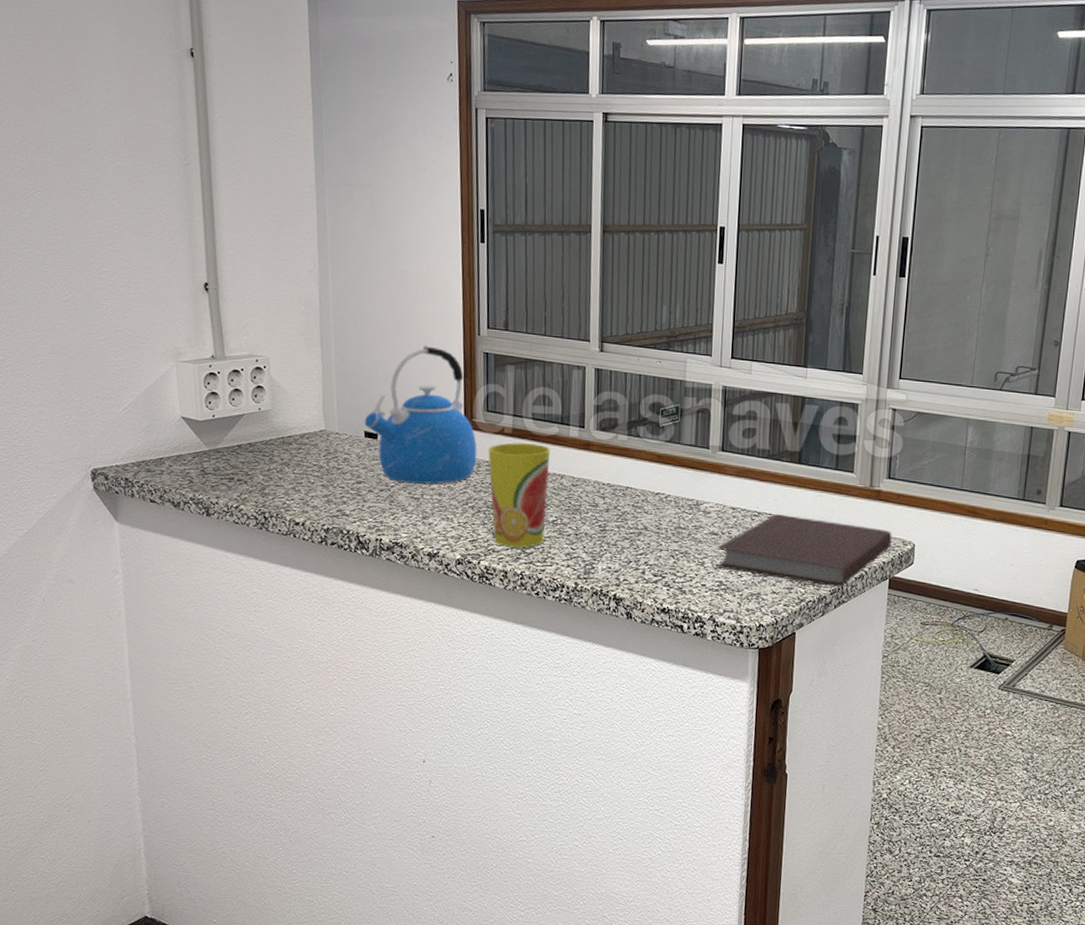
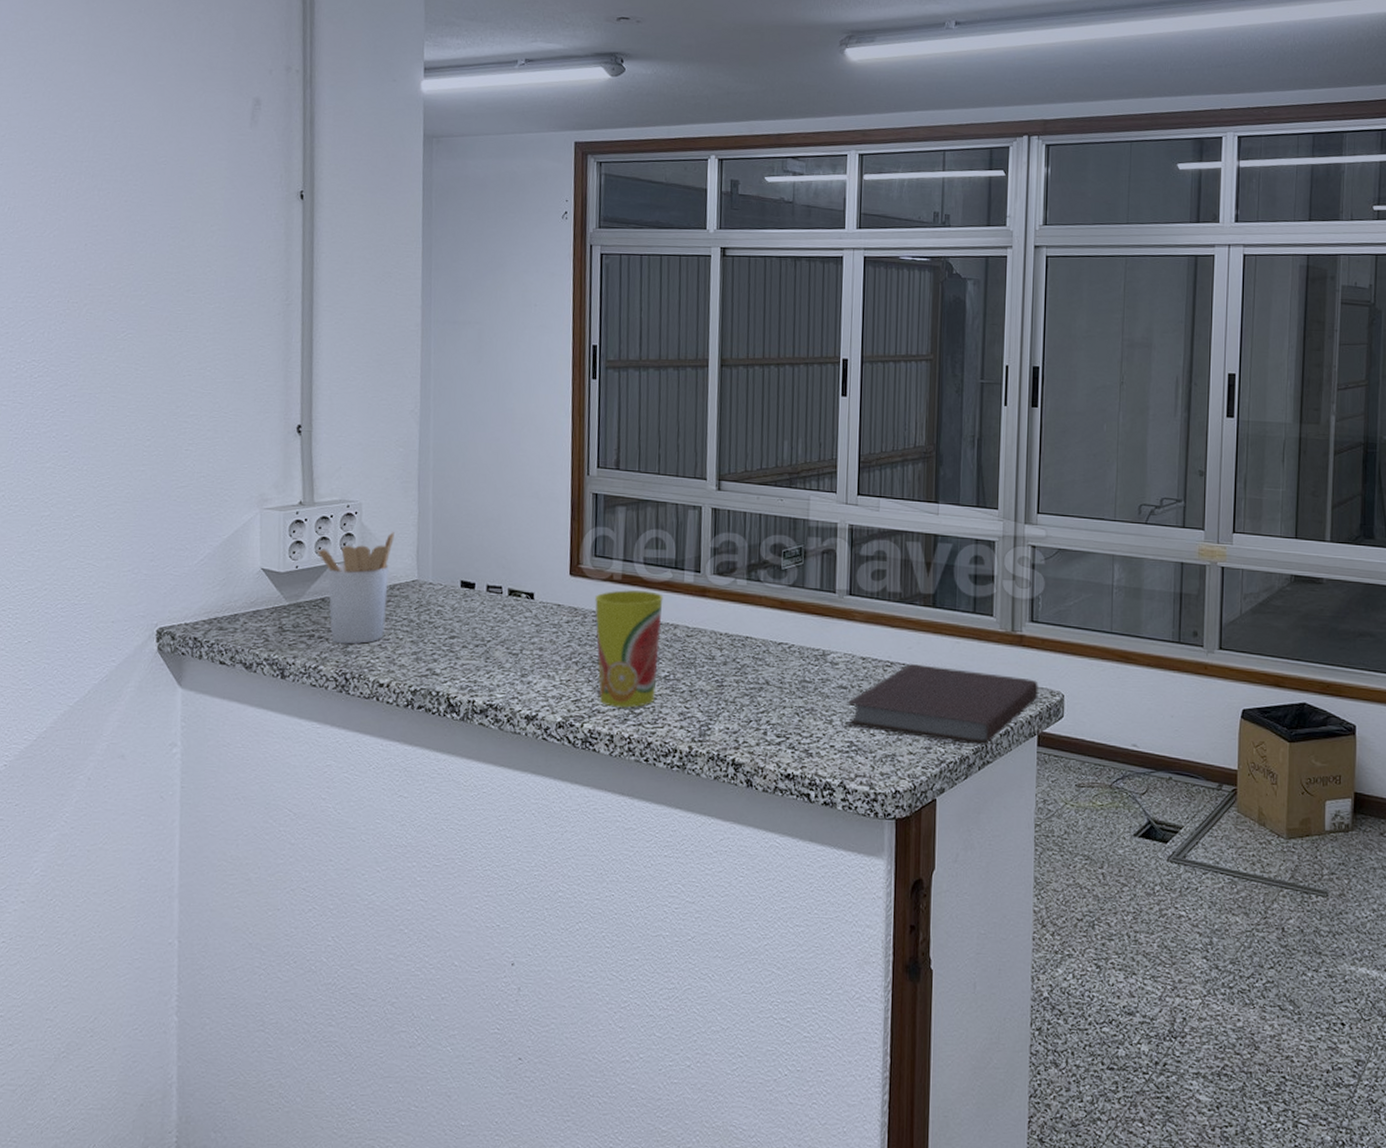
utensil holder: none [230,385,301,486] -> present [316,532,394,644]
kettle: present [364,346,477,485] -> none [461,487,583,639]

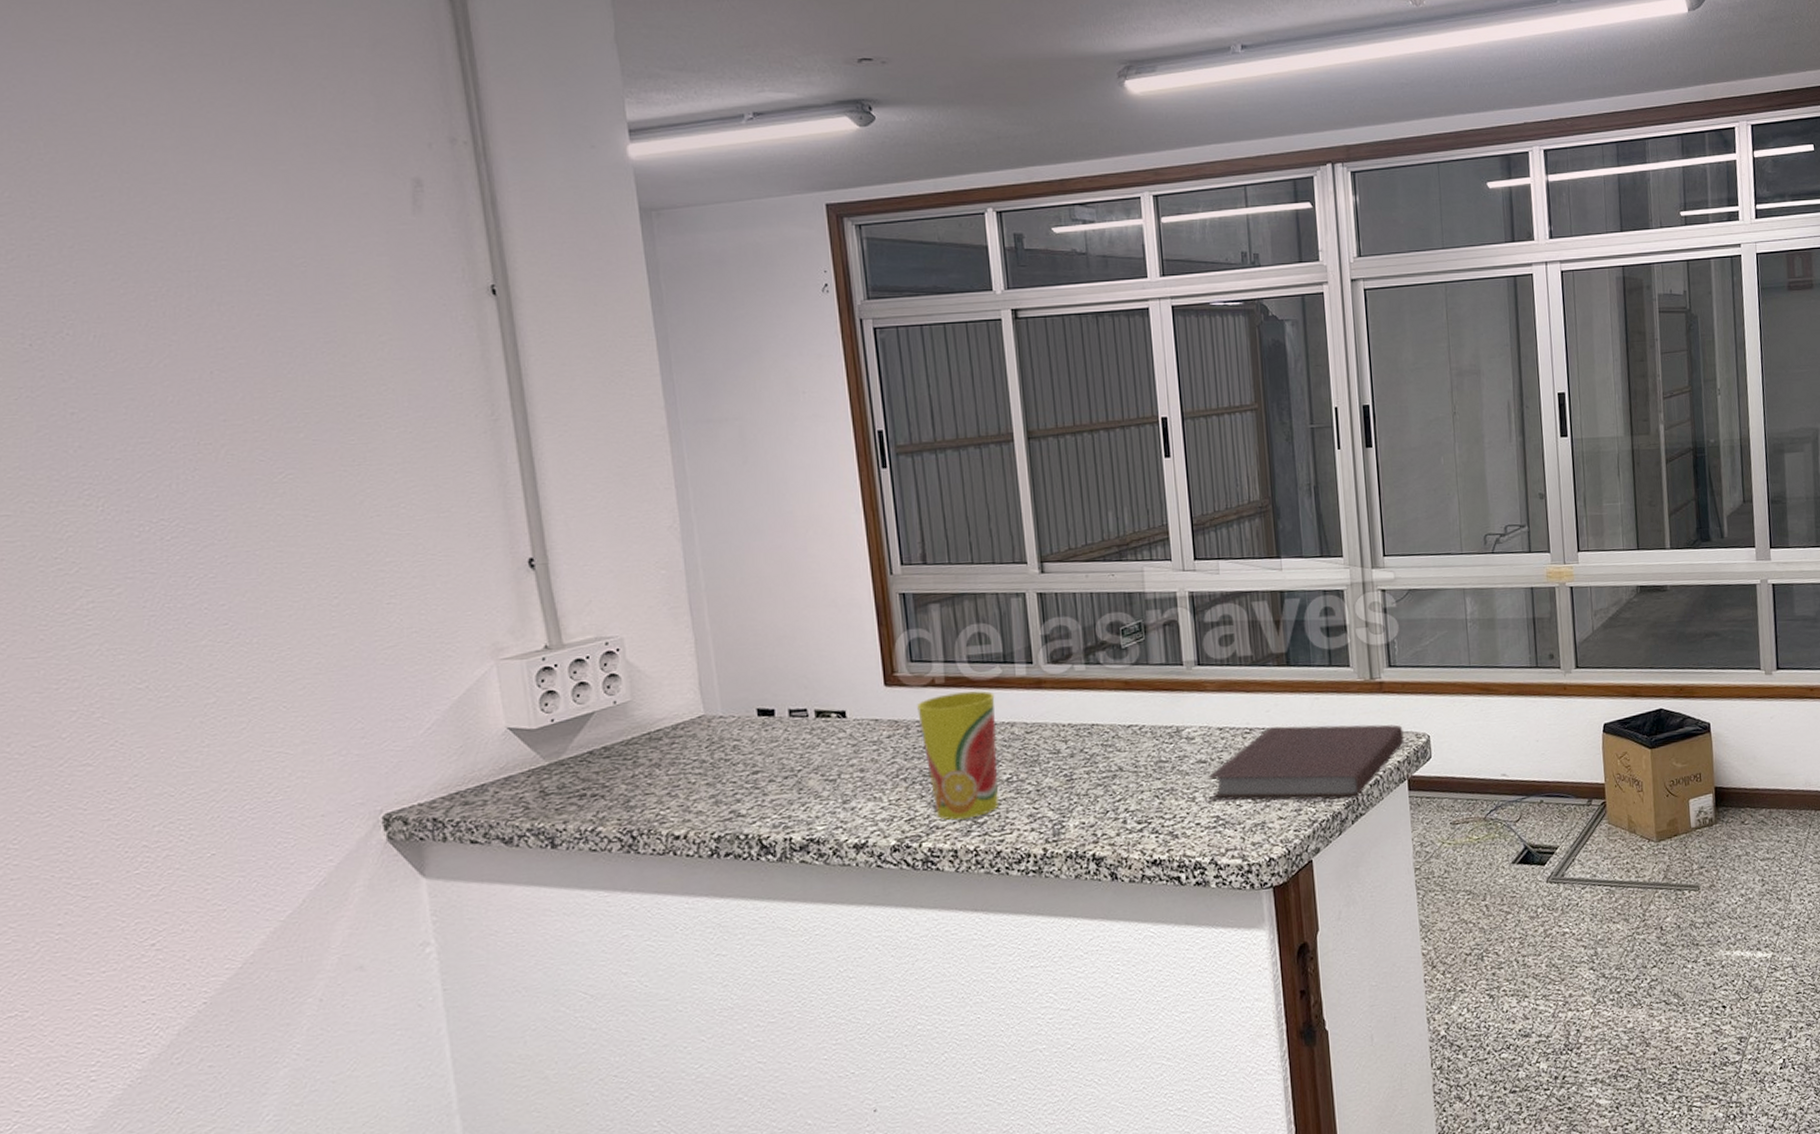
utensil holder: present [316,532,394,644] -> none [574,666,672,798]

